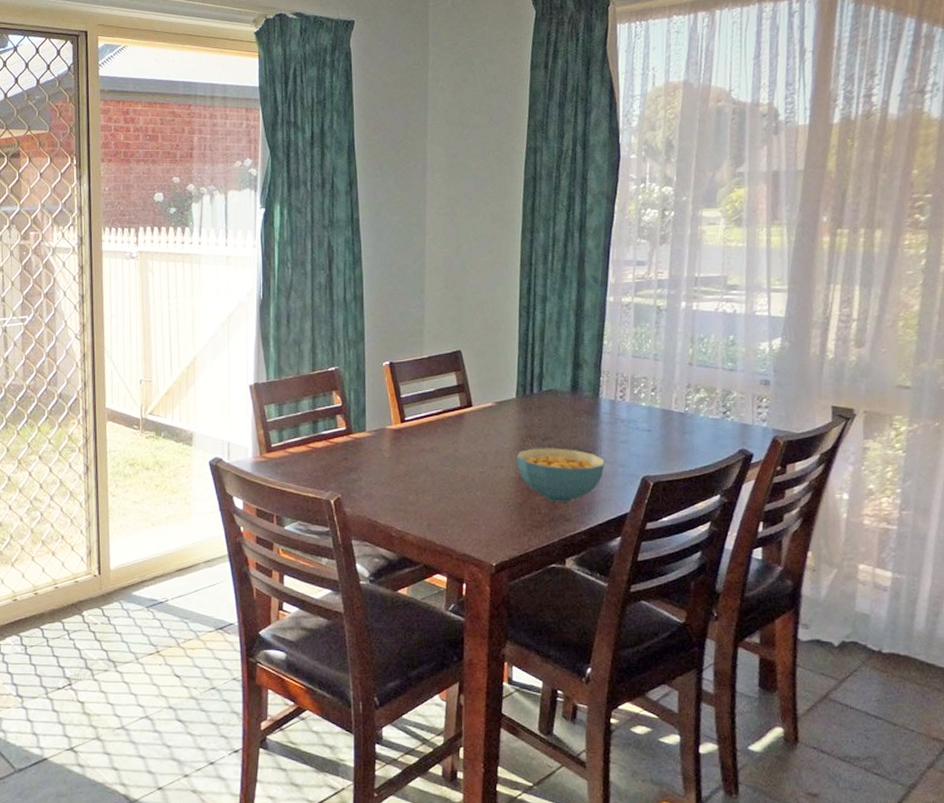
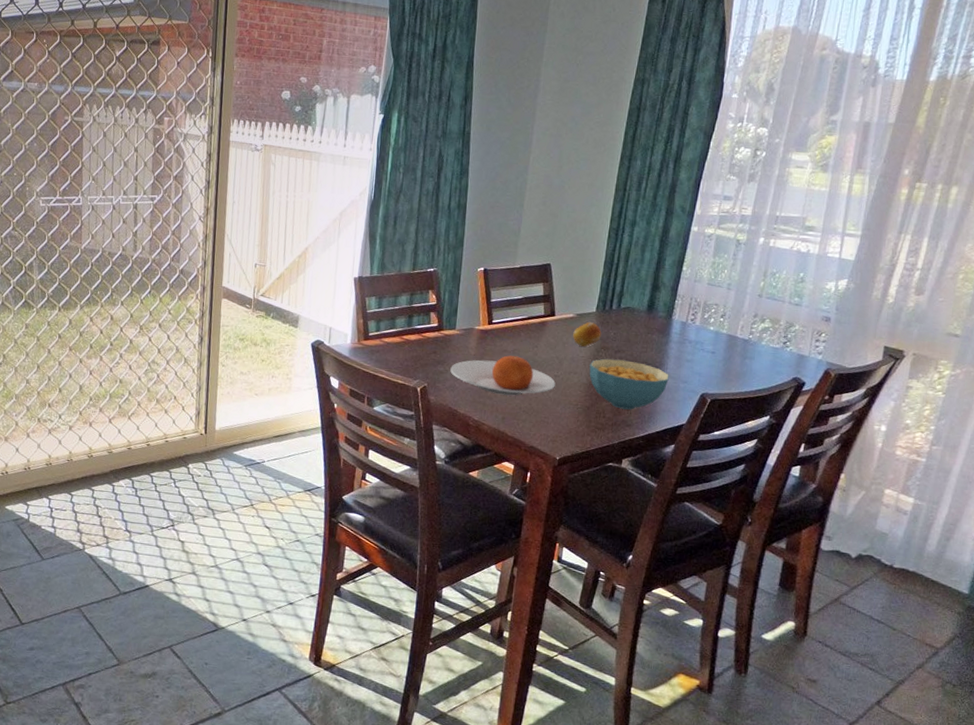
plate: none [365,455,482,499] -> present [450,355,556,396]
fruit: none [494,410,525,437] -> present [573,322,601,347]

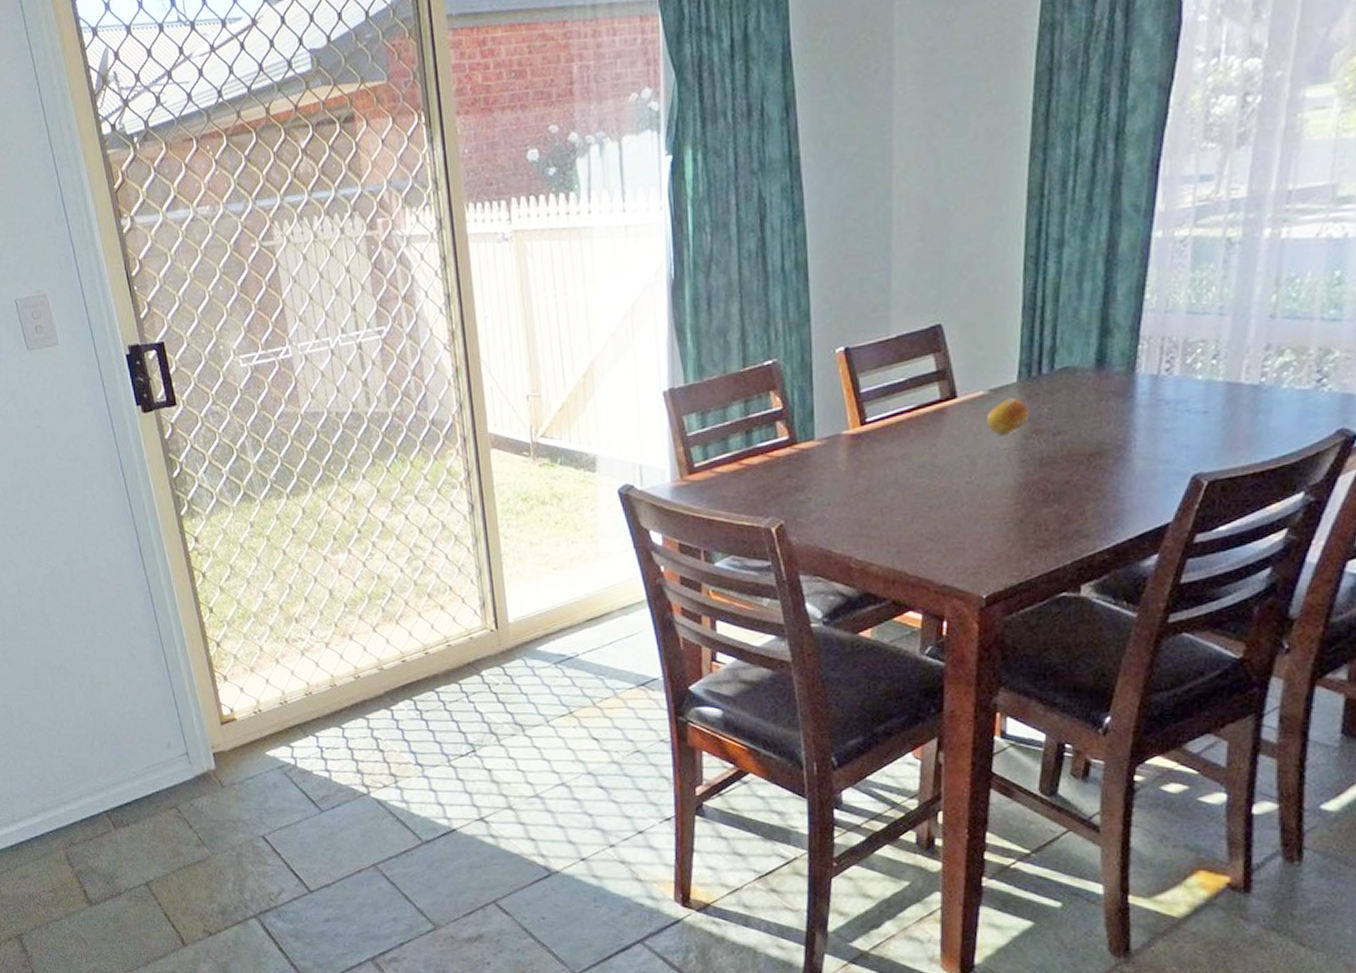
plate: present [450,355,556,396] -> none [814,463,969,521]
cereal bowl: present [589,358,670,410] -> none [1017,444,1141,515]

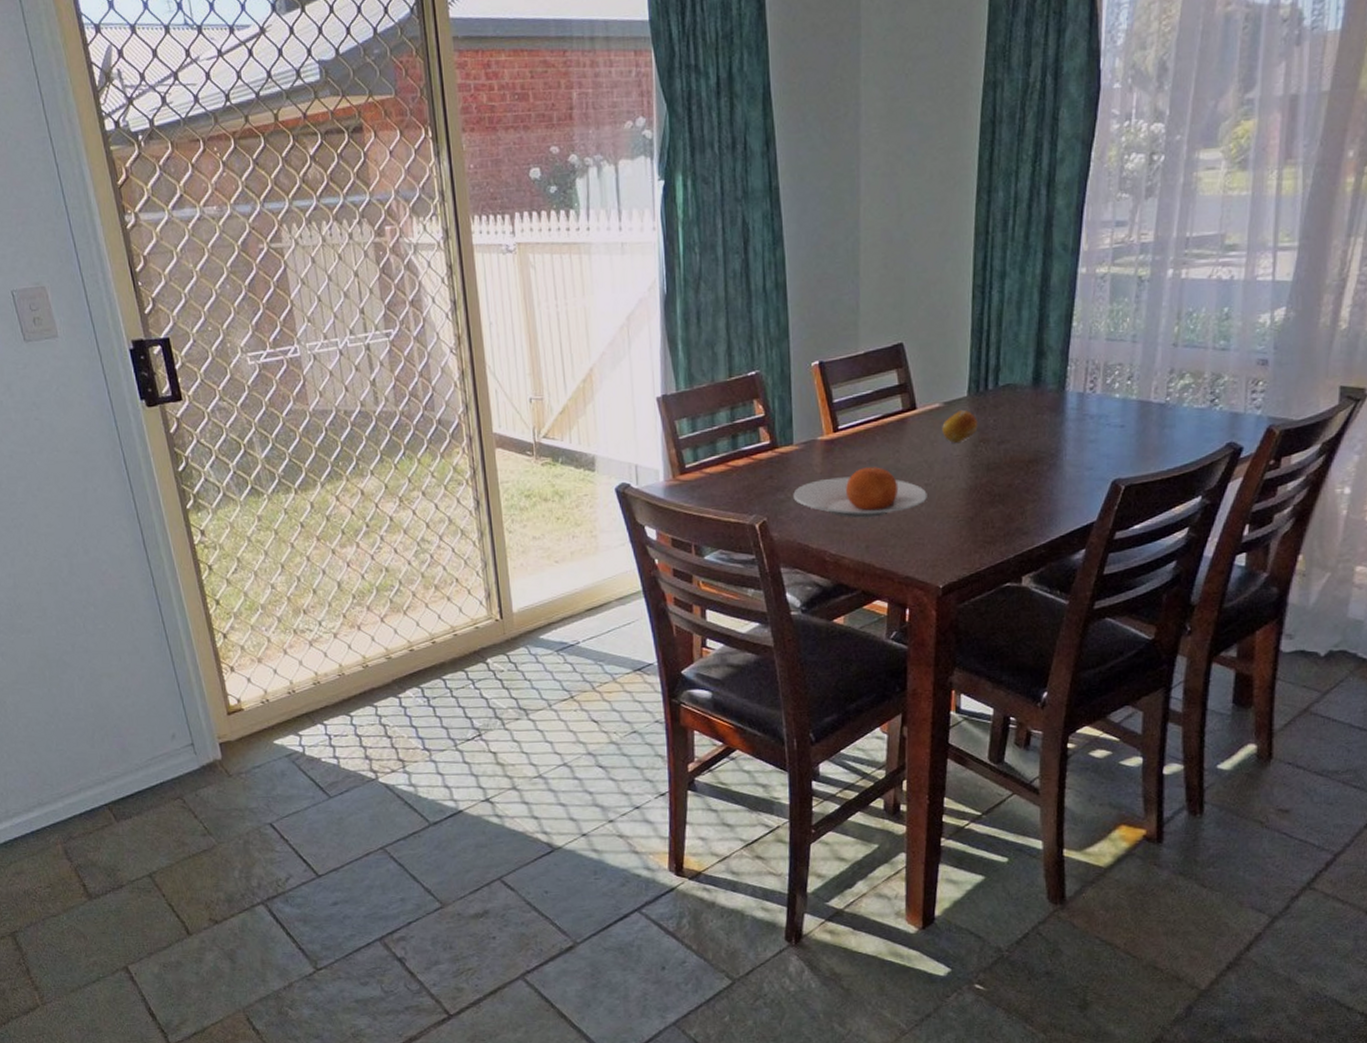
plate: none [814,463,969,521] -> present [793,467,927,519]

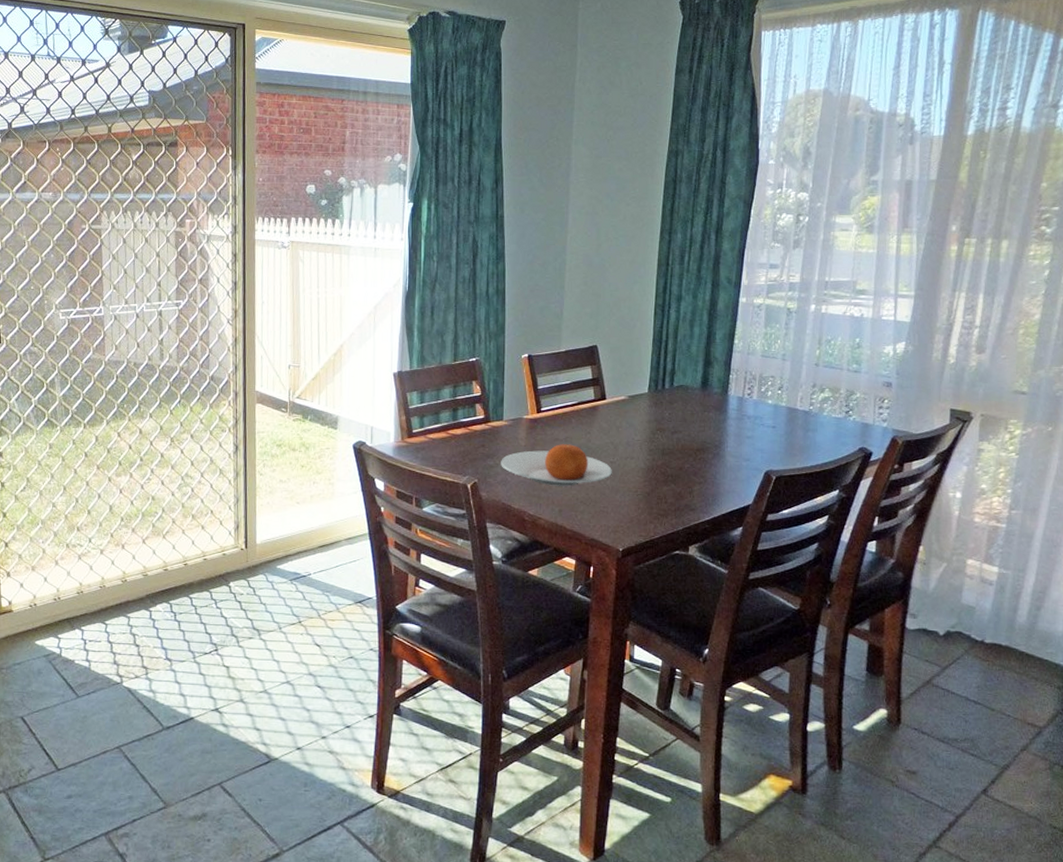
fruit: present [942,410,978,443] -> none [626,404,656,429]

